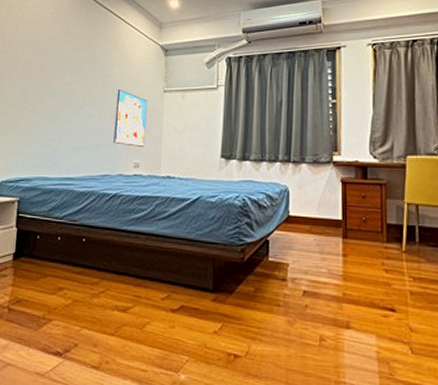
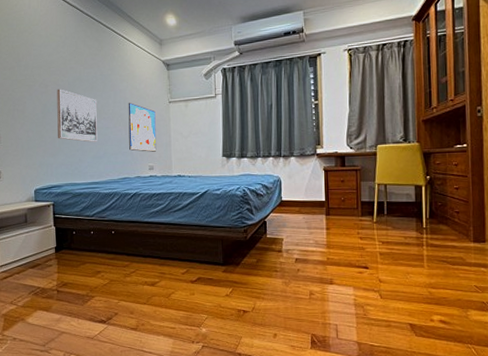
wall art: none [34,70,84,131] -> present [56,89,98,142]

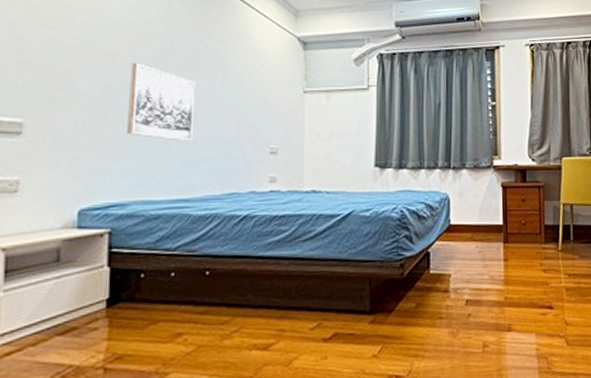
wall art: present [128,103,157,152] -> none [241,89,284,158]

